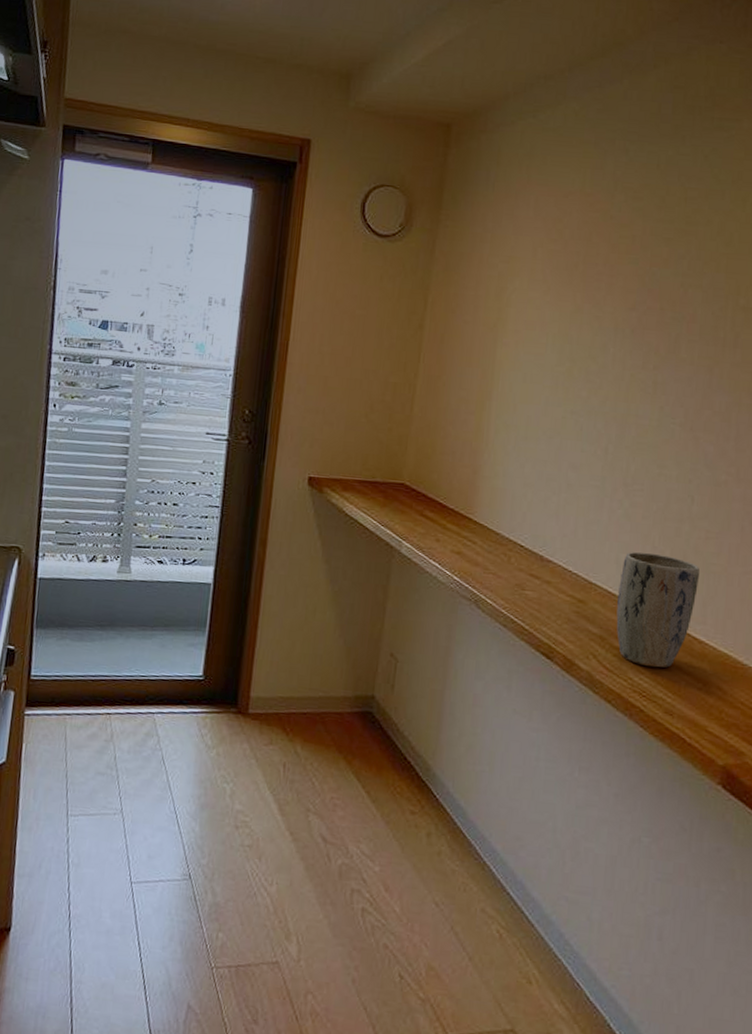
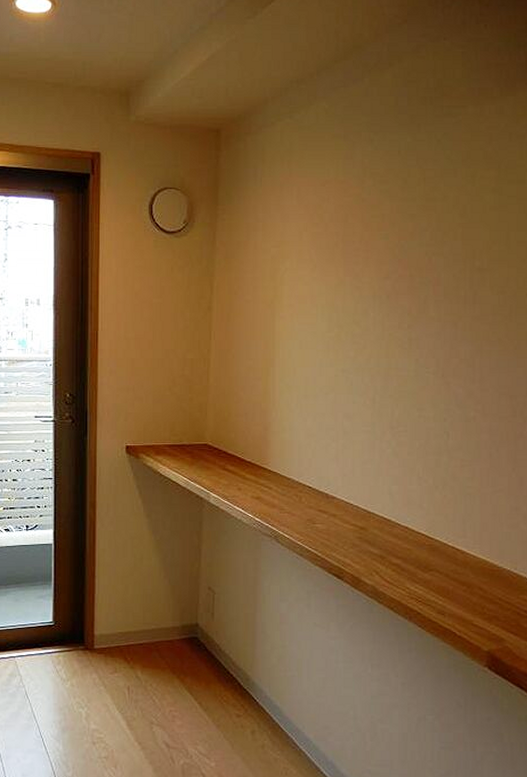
plant pot: present [616,552,700,668] -> none [393,482,458,577]

